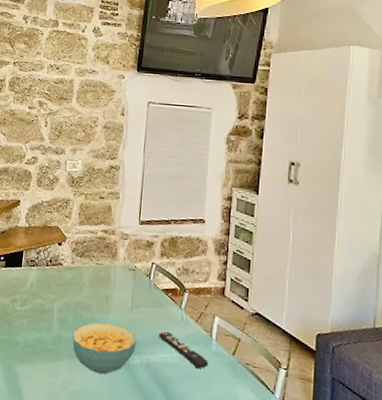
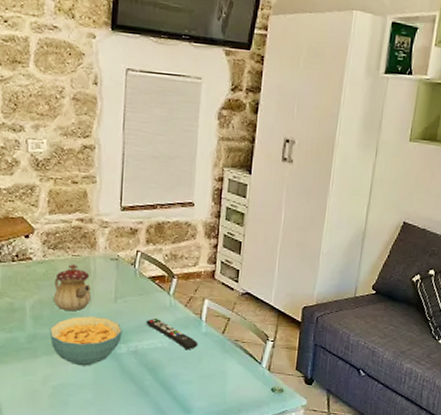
teapot: none [77,272,111,318] -> present [53,264,92,312]

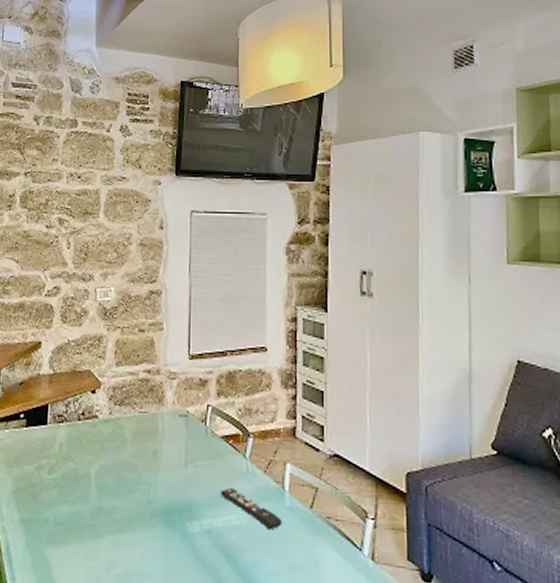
cereal bowl: present [49,315,122,366] -> none [114,484,194,549]
teapot: present [53,264,92,312] -> none [119,422,160,479]

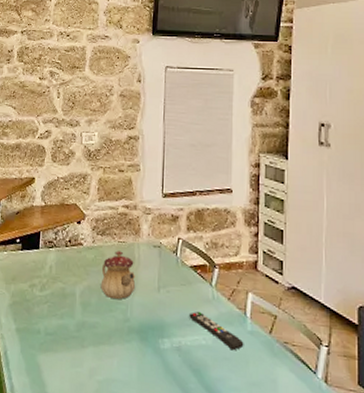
teapot: none [119,422,160,479] -> present [100,251,136,300]

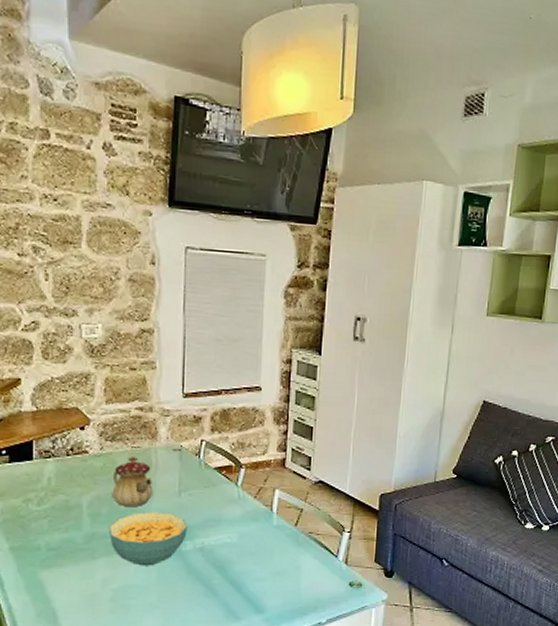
cereal bowl: none [96,305,166,361] -> present [108,511,187,566]
remote control: present [189,311,244,351] -> none [213,511,270,545]

